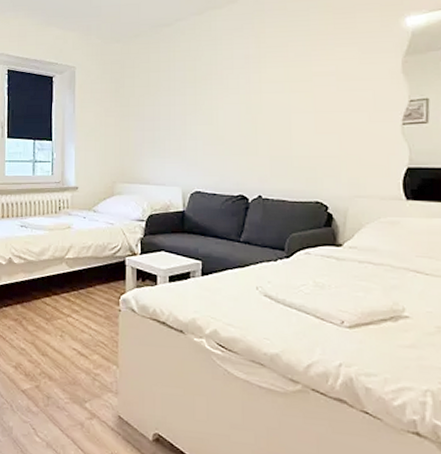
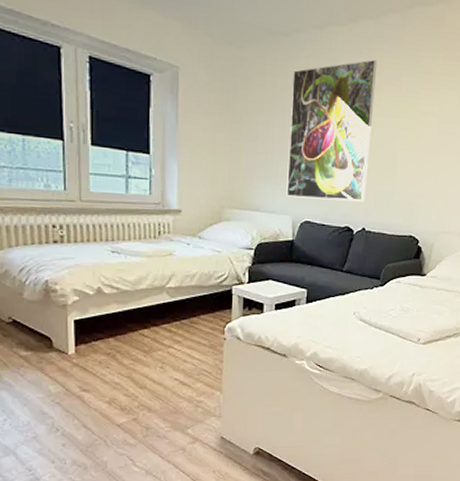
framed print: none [174,31,260,169] -> present [286,59,378,202]

